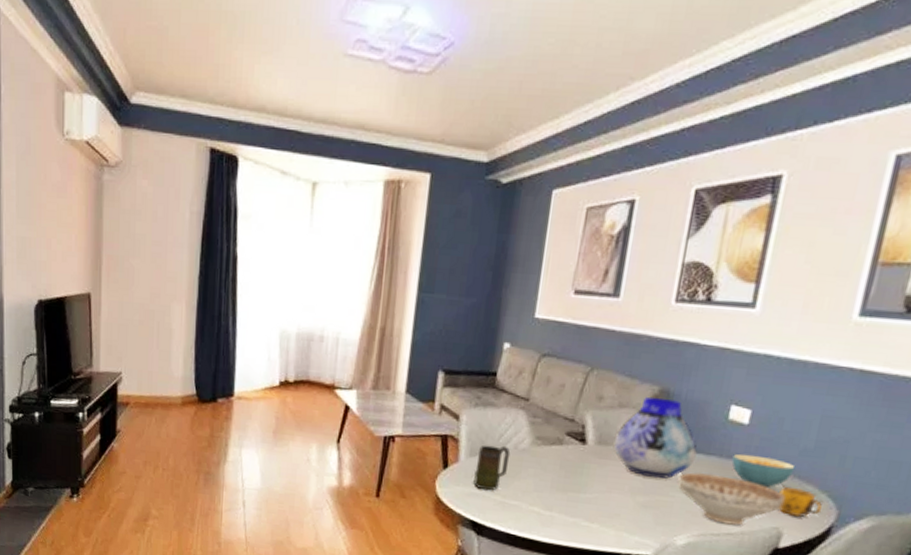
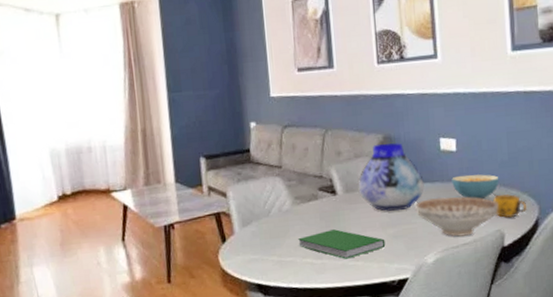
mug: present [473,445,511,491] -> none [249,212,277,254]
hardcover book: none [528,481,631,518] -> present [298,229,386,259]

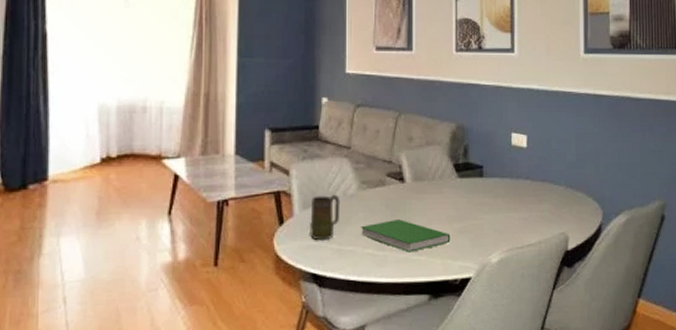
mug: none [249,212,277,254] -> present [310,195,340,241]
vase: present [358,143,424,211] -> none [427,133,493,205]
decorative bowl: present [414,196,499,237] -> none [482,193,564,237]
cereal bowl: present [451,174,499,200] -> none [520,173,567,200]
mug: present [493,194,528,218] -> none [560,196,592,221]

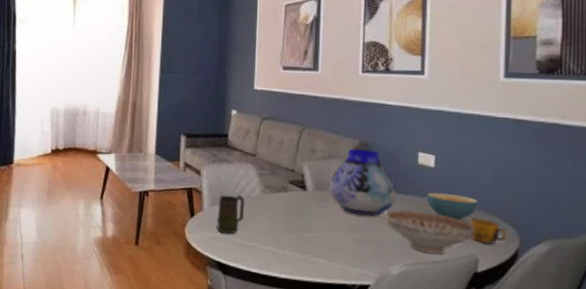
hardcover book: present [361,219,451,253] -> none [263,223,350,255]
vase: none [427,133,493,205] -> present [329,148,397,217]
decorative bowl: none [482,193,564,237] -> present [384,210,475,254]
cereal bowl: none [520,173,567,200] -> present [426,192,478,221]
mug: none [560,196,592,221] -> present [470,218,507,245]

